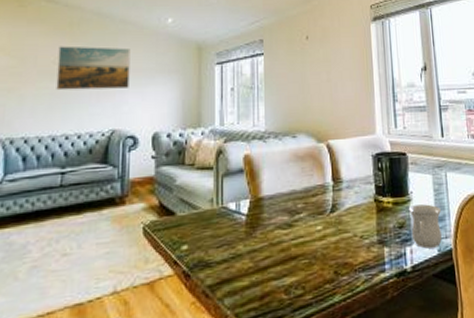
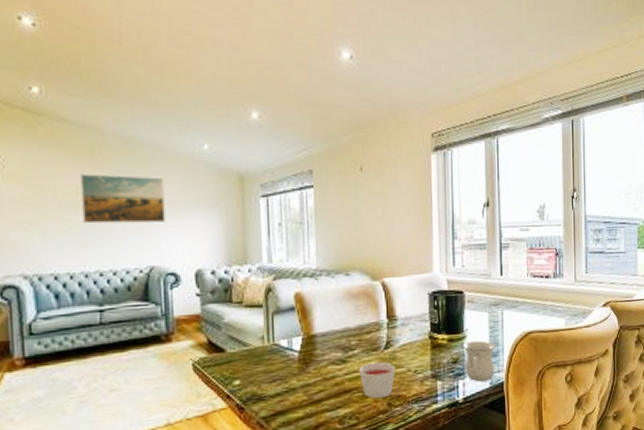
candle: none [305,226,342,267] -> present [359,361,396,399]

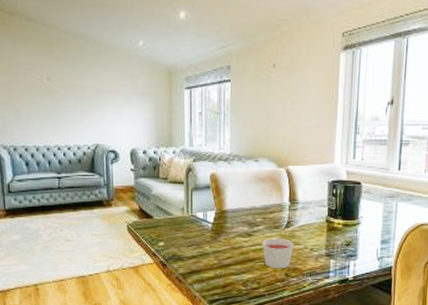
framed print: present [80,174,165,224] -> none [43,65,108,108]
mug: present [463,340,495,382] -> none [356,228,387,264]

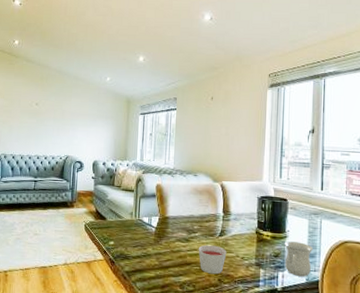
mug: none [356,228,387,264] -> present [284,241,313,277]

